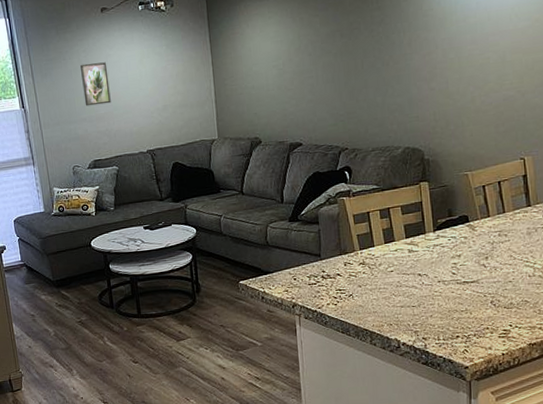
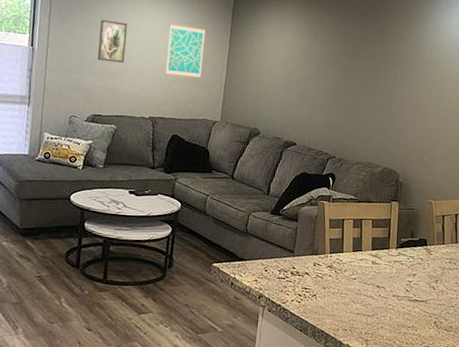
wall art: none [147,46,190,105] -> present [165,23,205,78]

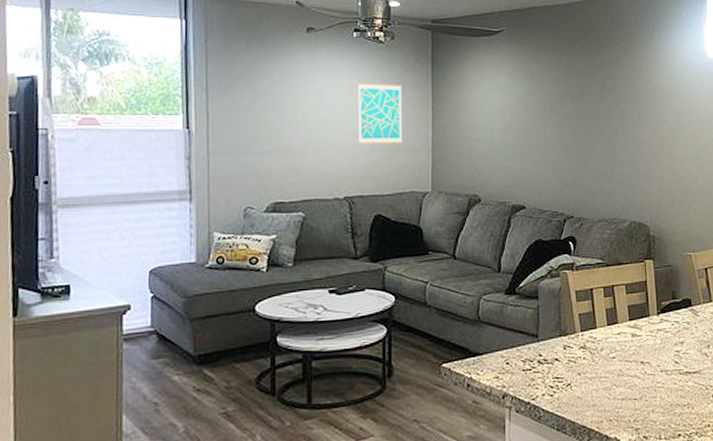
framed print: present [97,19,128,63] -> none [272,86,306,137]

